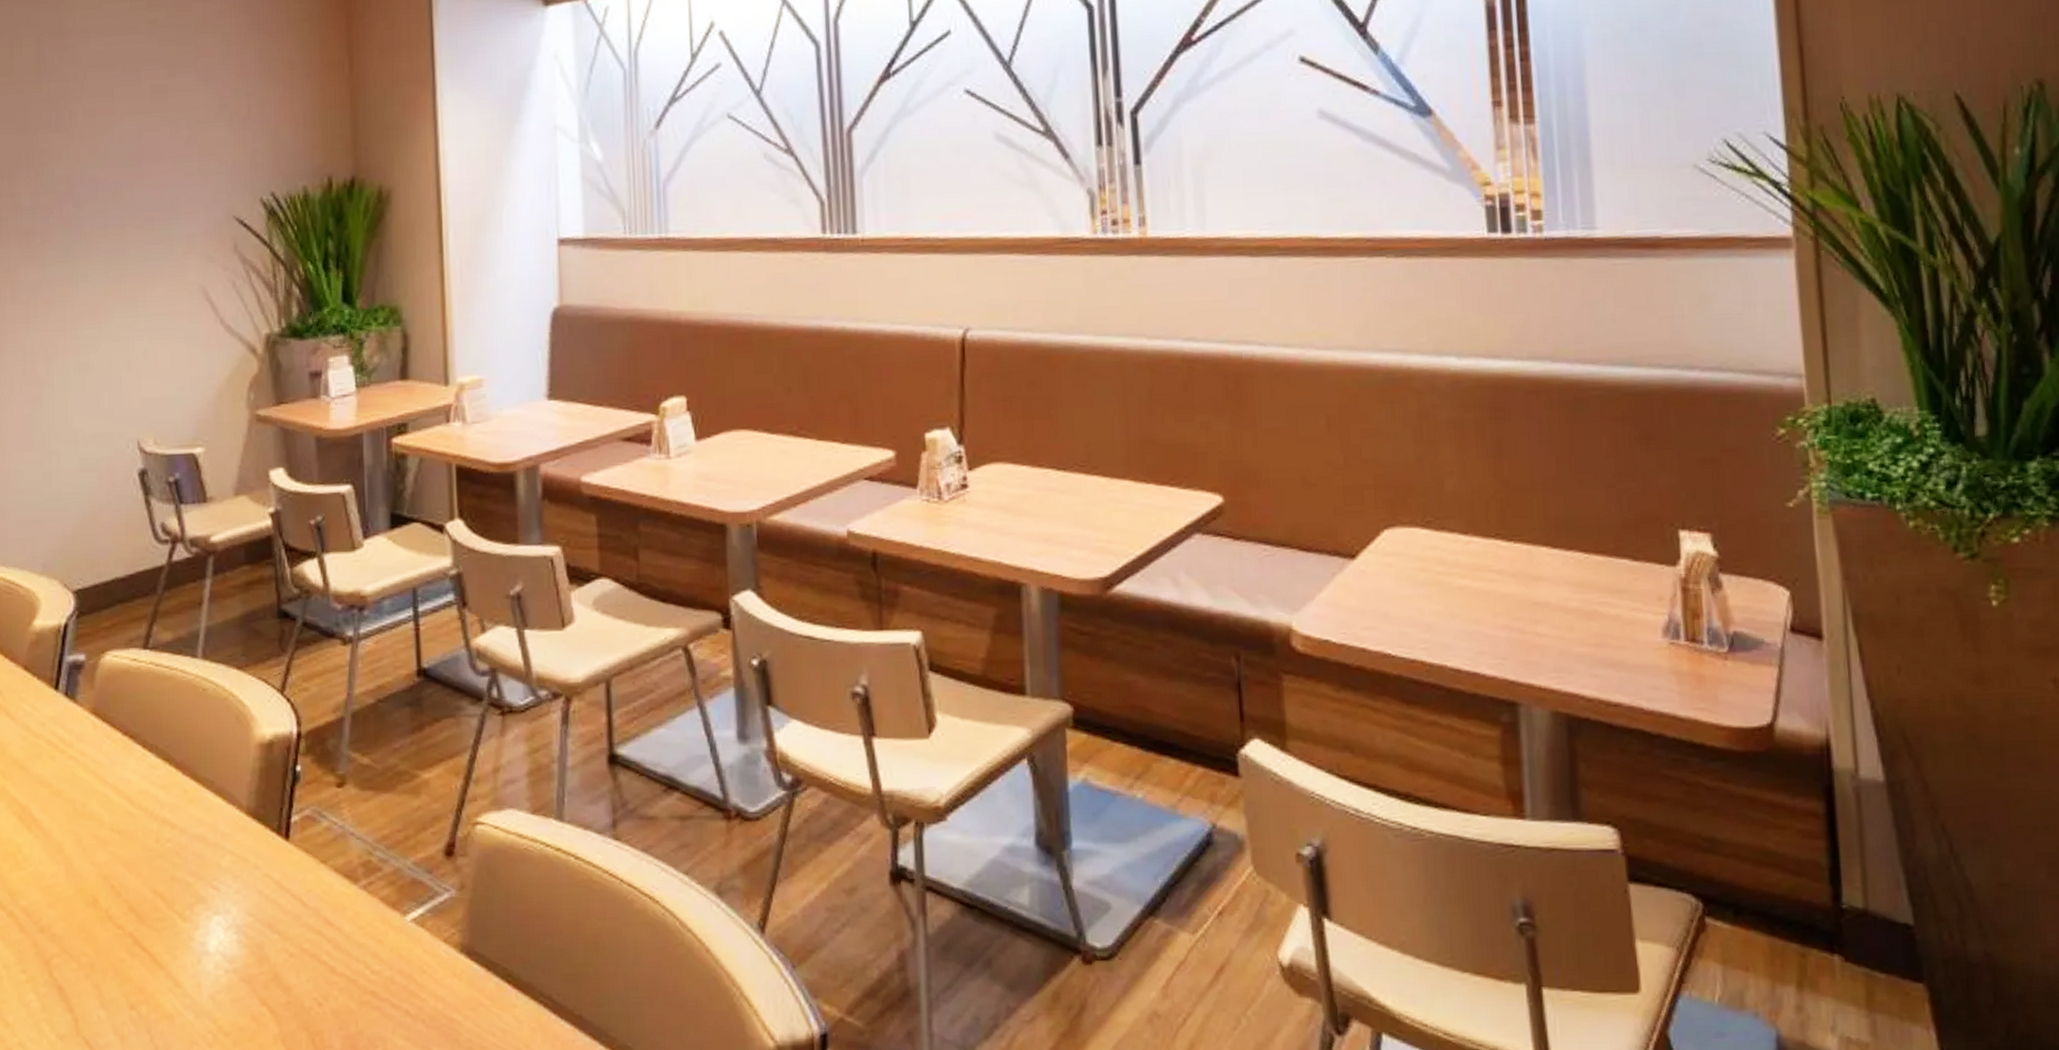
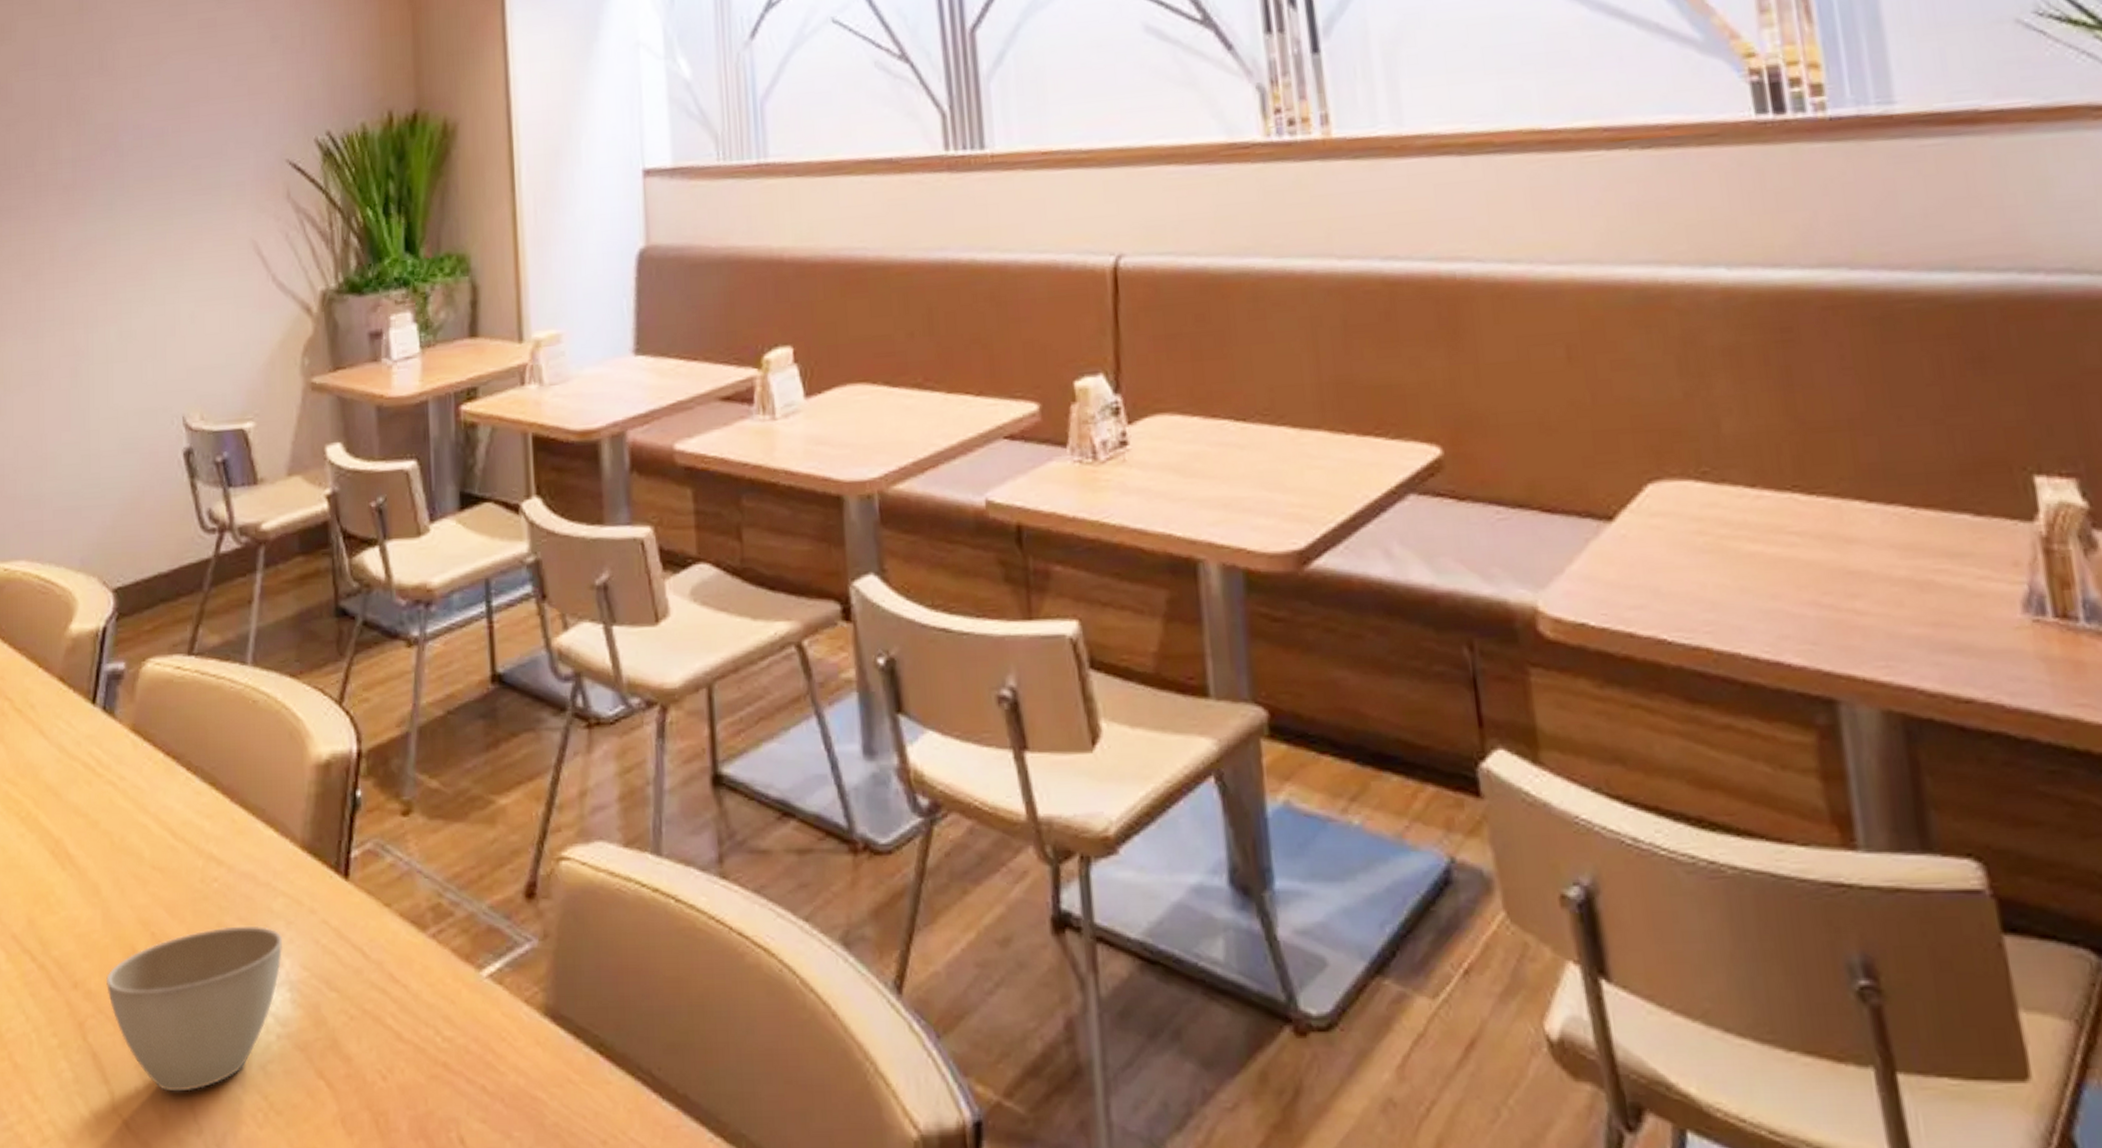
cup: none [70,879,230,1018] -> present [106,926,282,1092]

